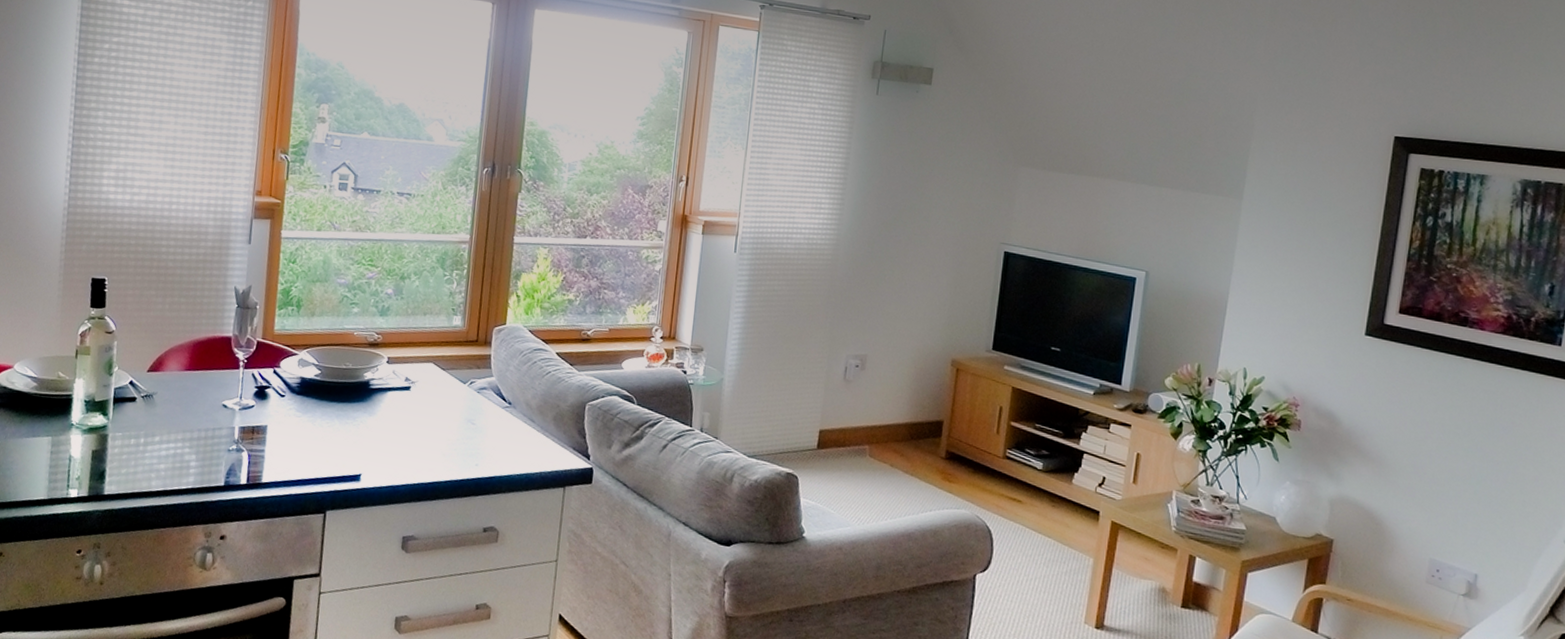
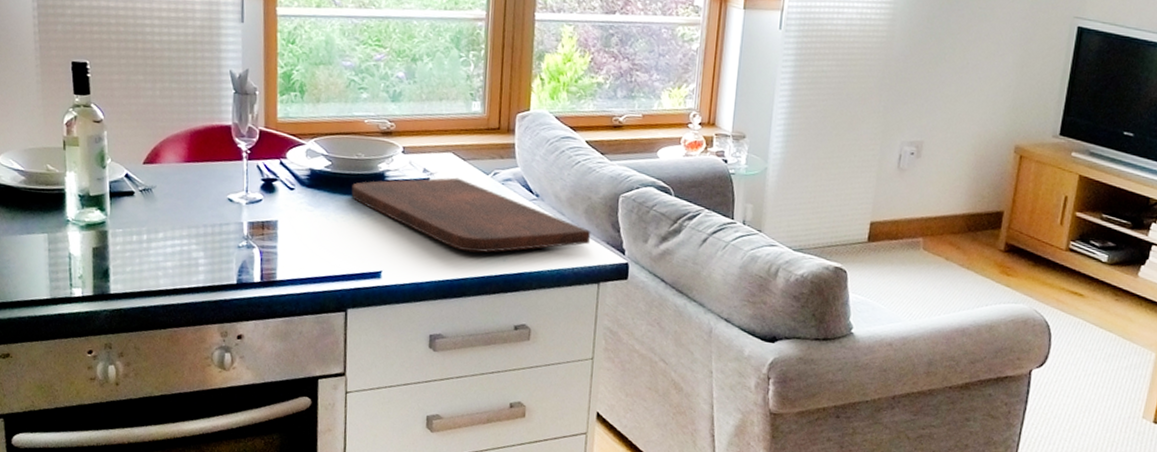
cutting board: none [337,386,559,457] -> present [351,177,591,253]

